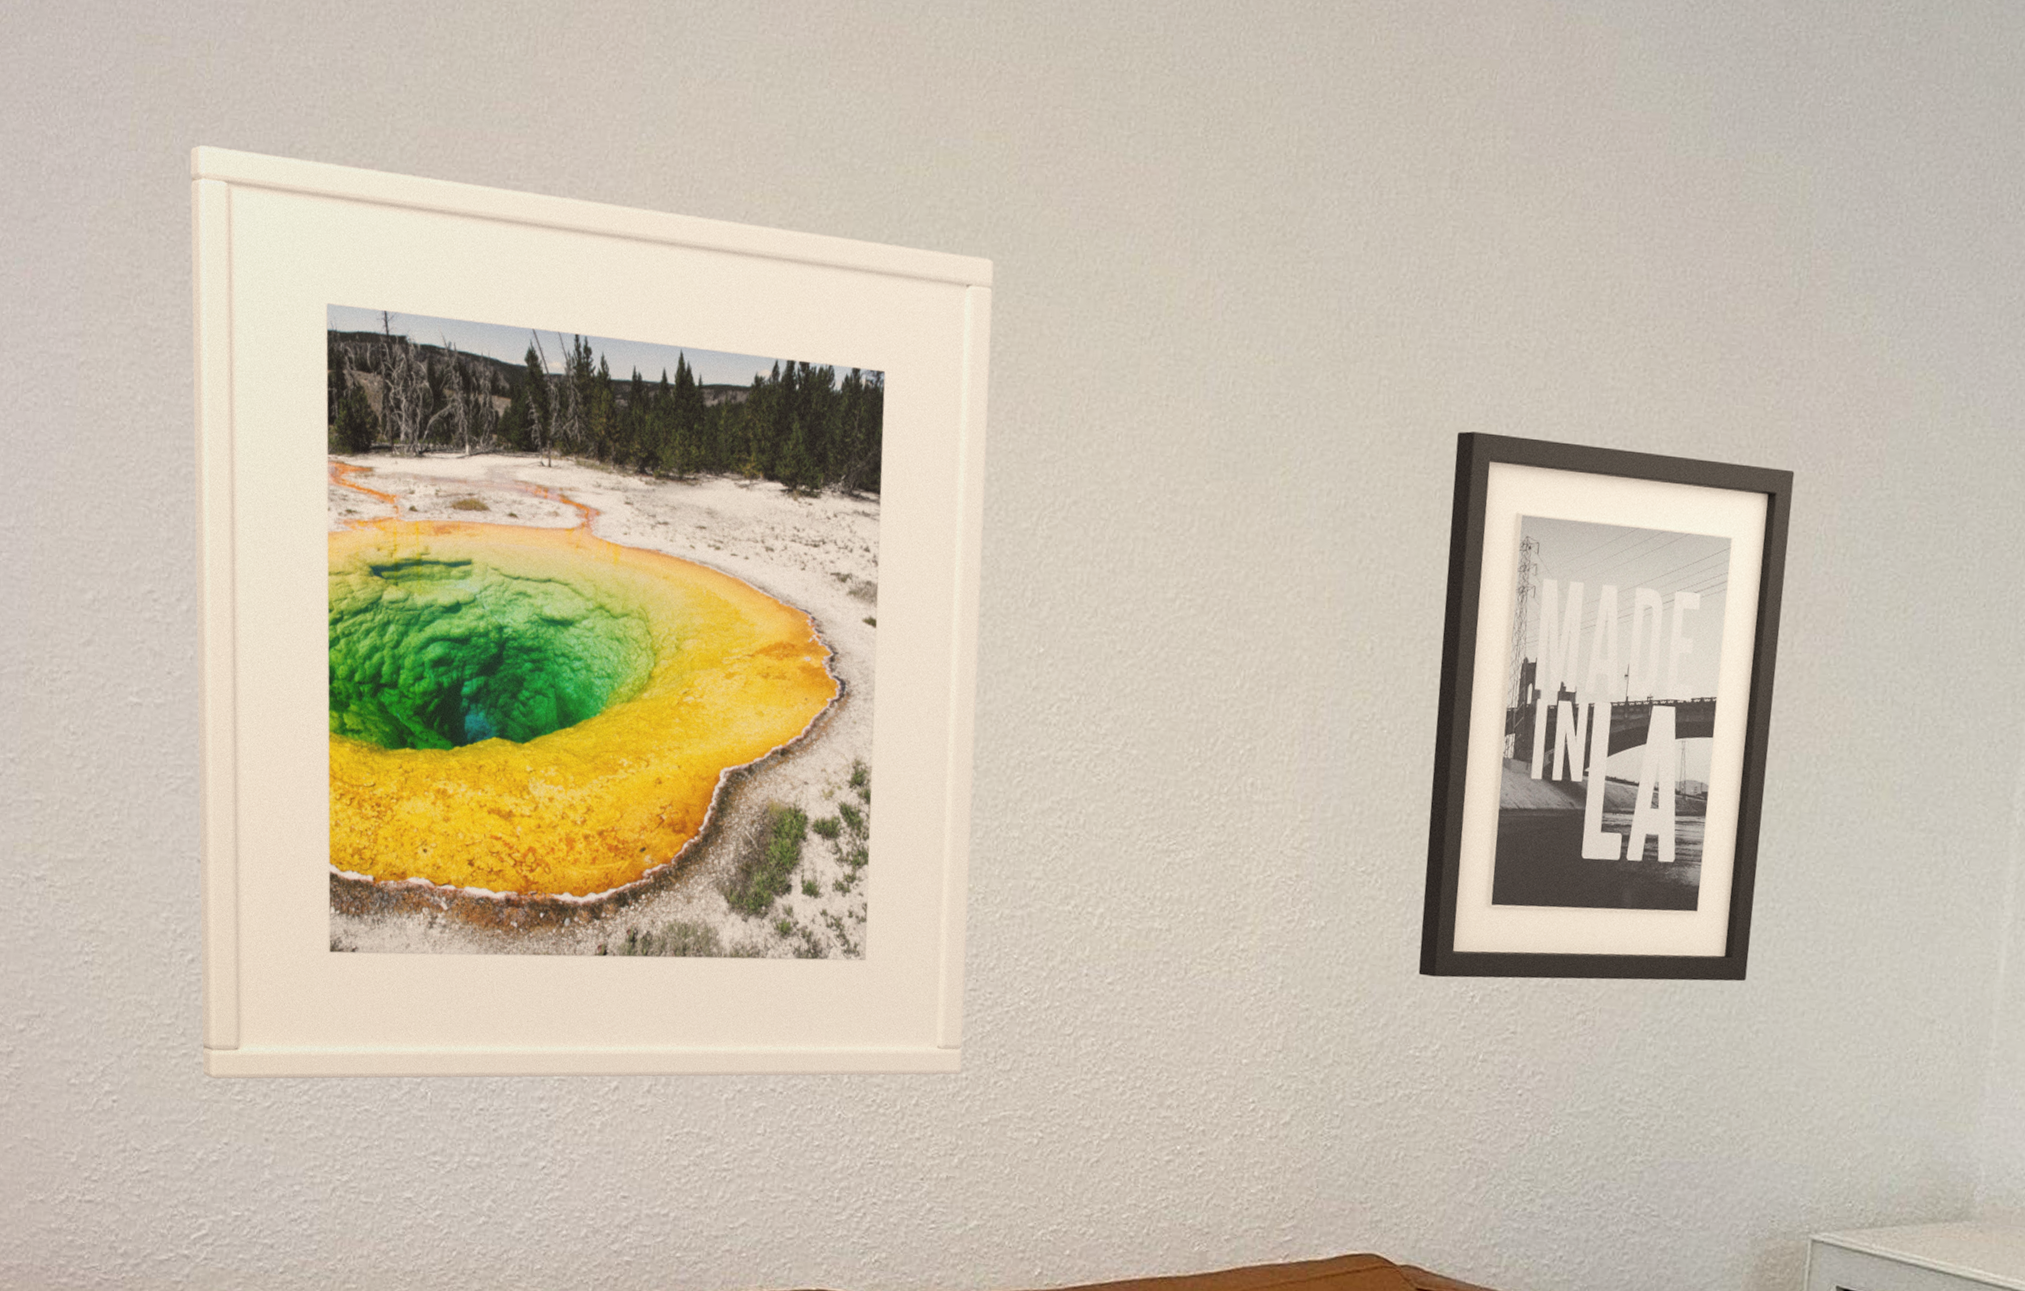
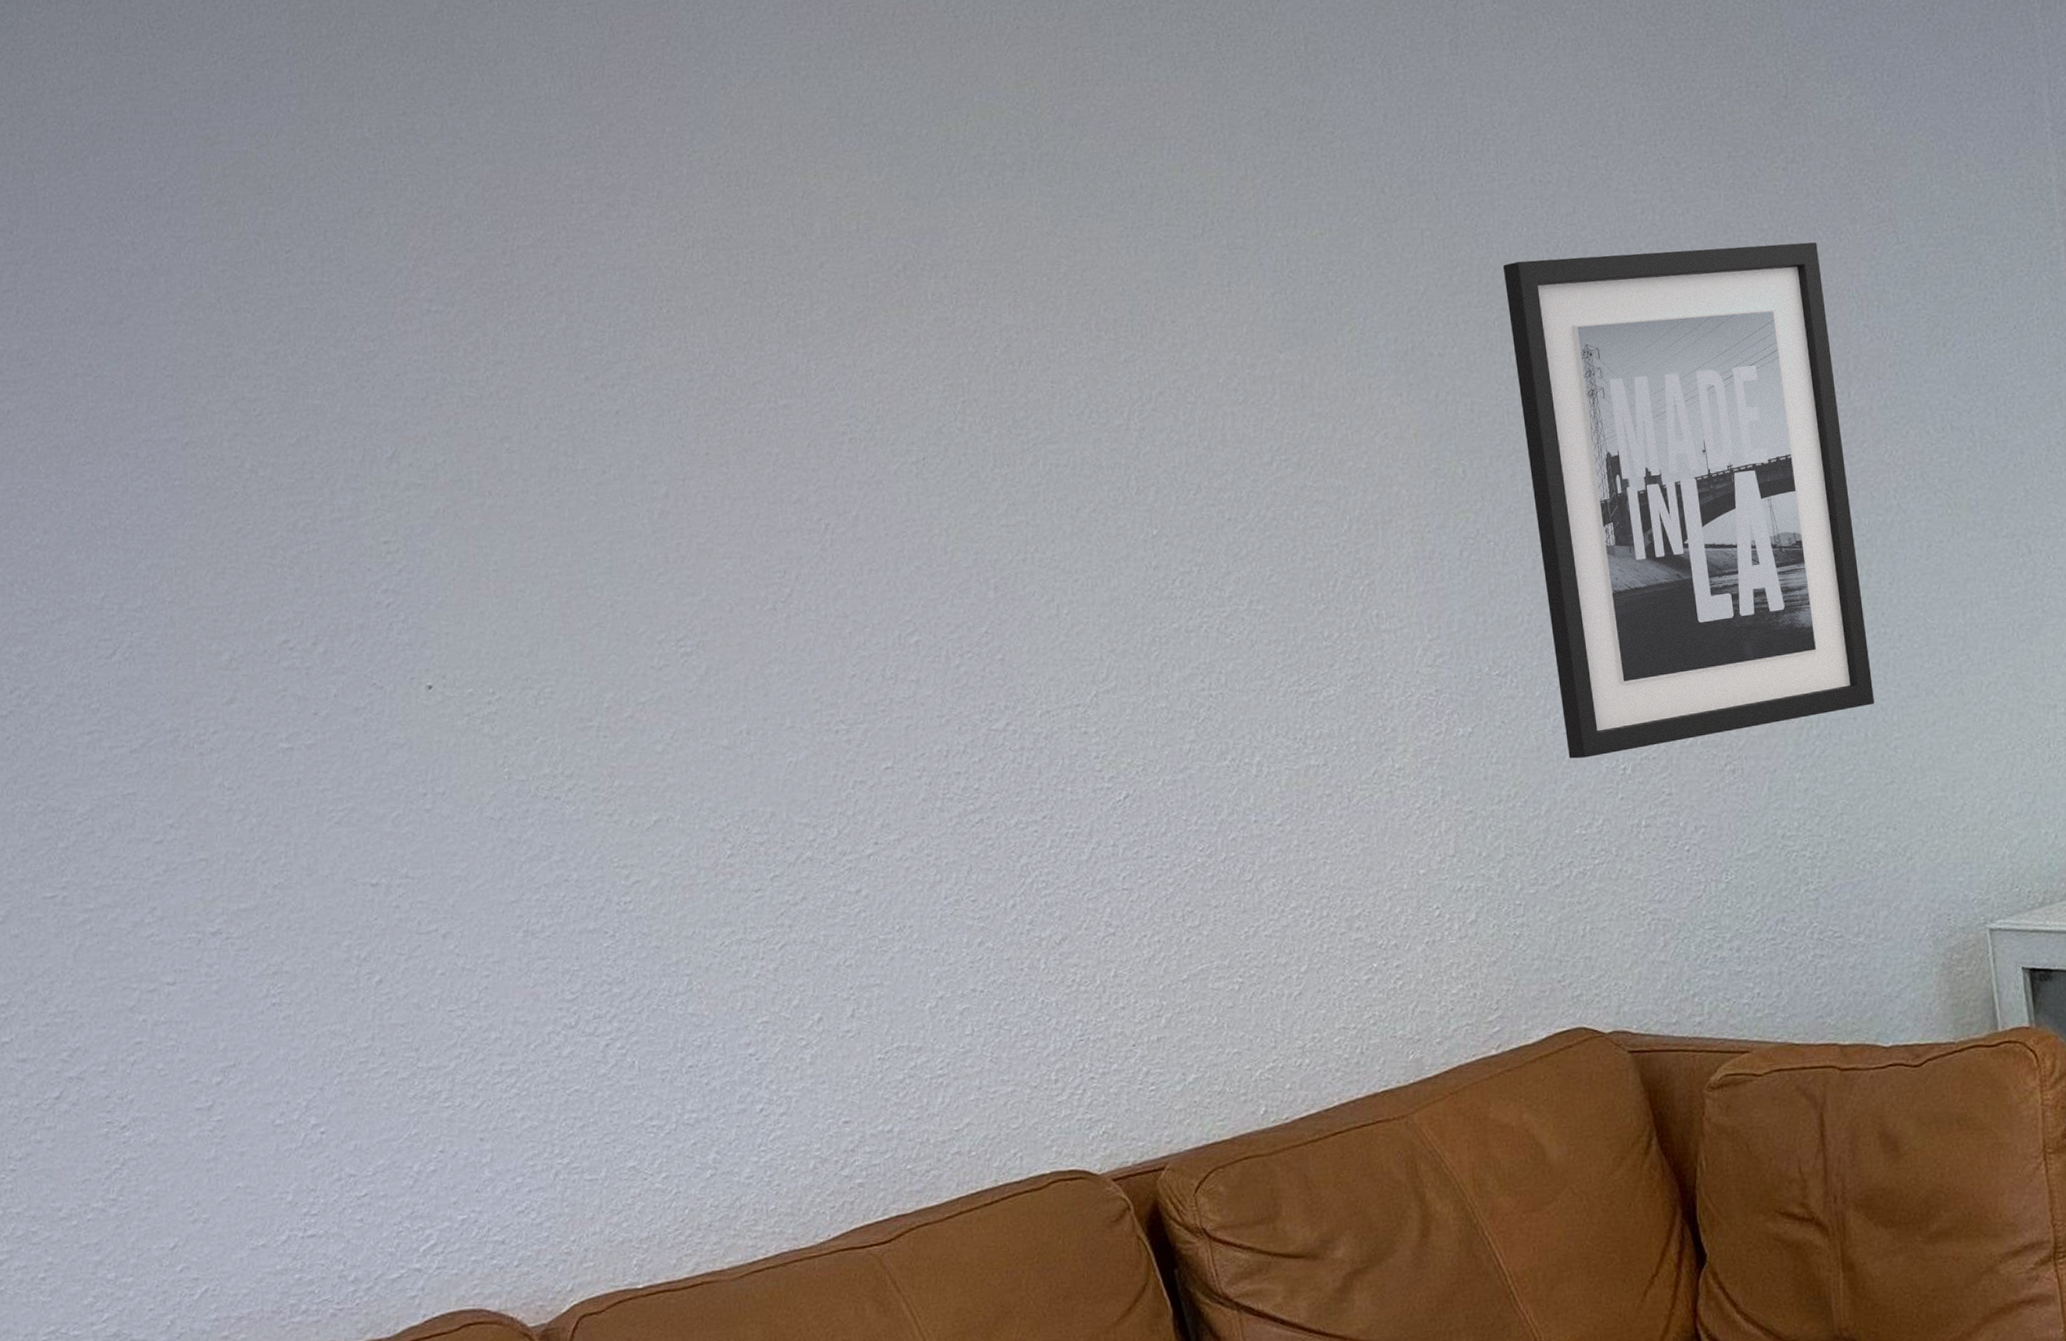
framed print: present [190,145,994,1079] -> none [263,192,1153,1091]

